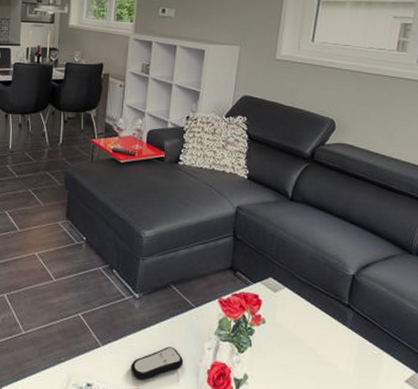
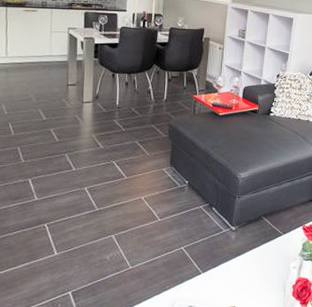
remote control: present [130,346,184,380] -> none [227,269,273,298]

